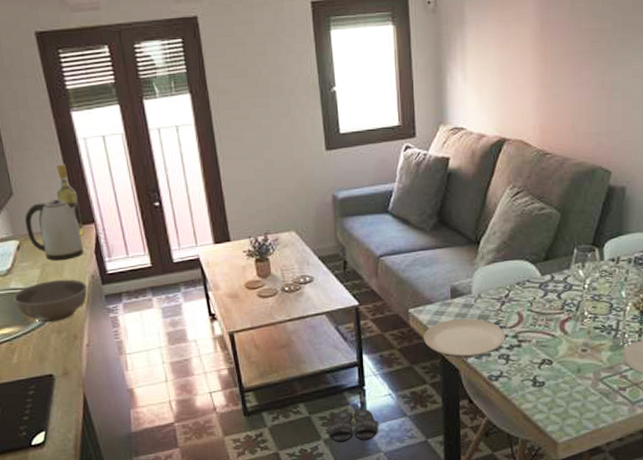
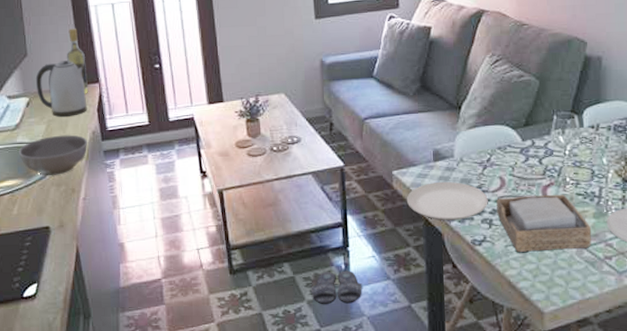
napkin holder: none [514,328,608,386] -> present [496,194,592,252]

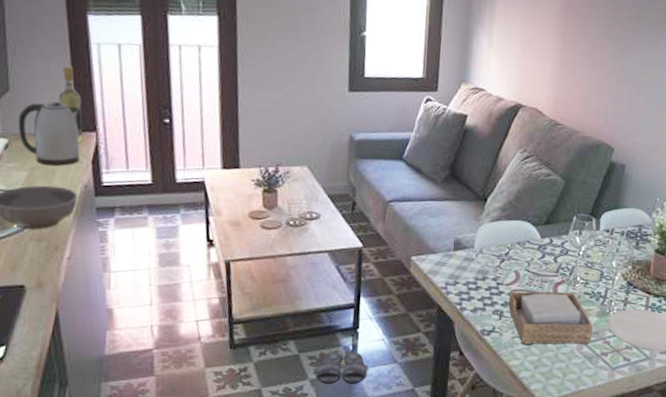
plate: present [406,181,488,221] -> none [422,270,502,310]

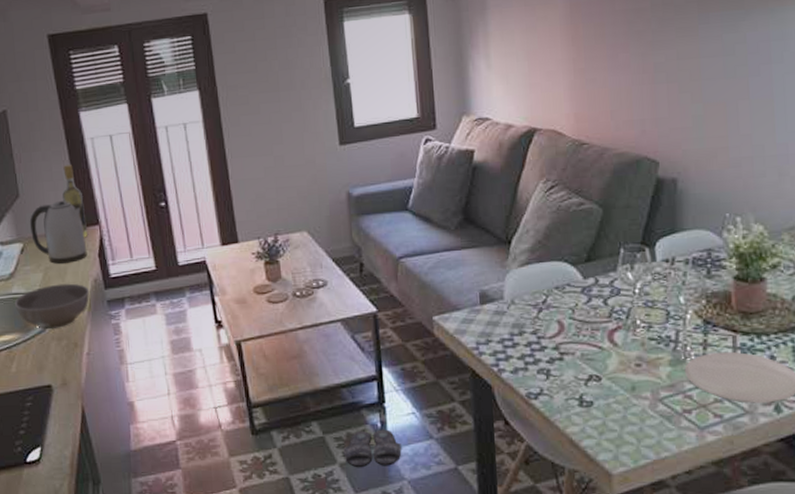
napkin holder: present [508,291,594,345] -> none [554,339,668,406]

